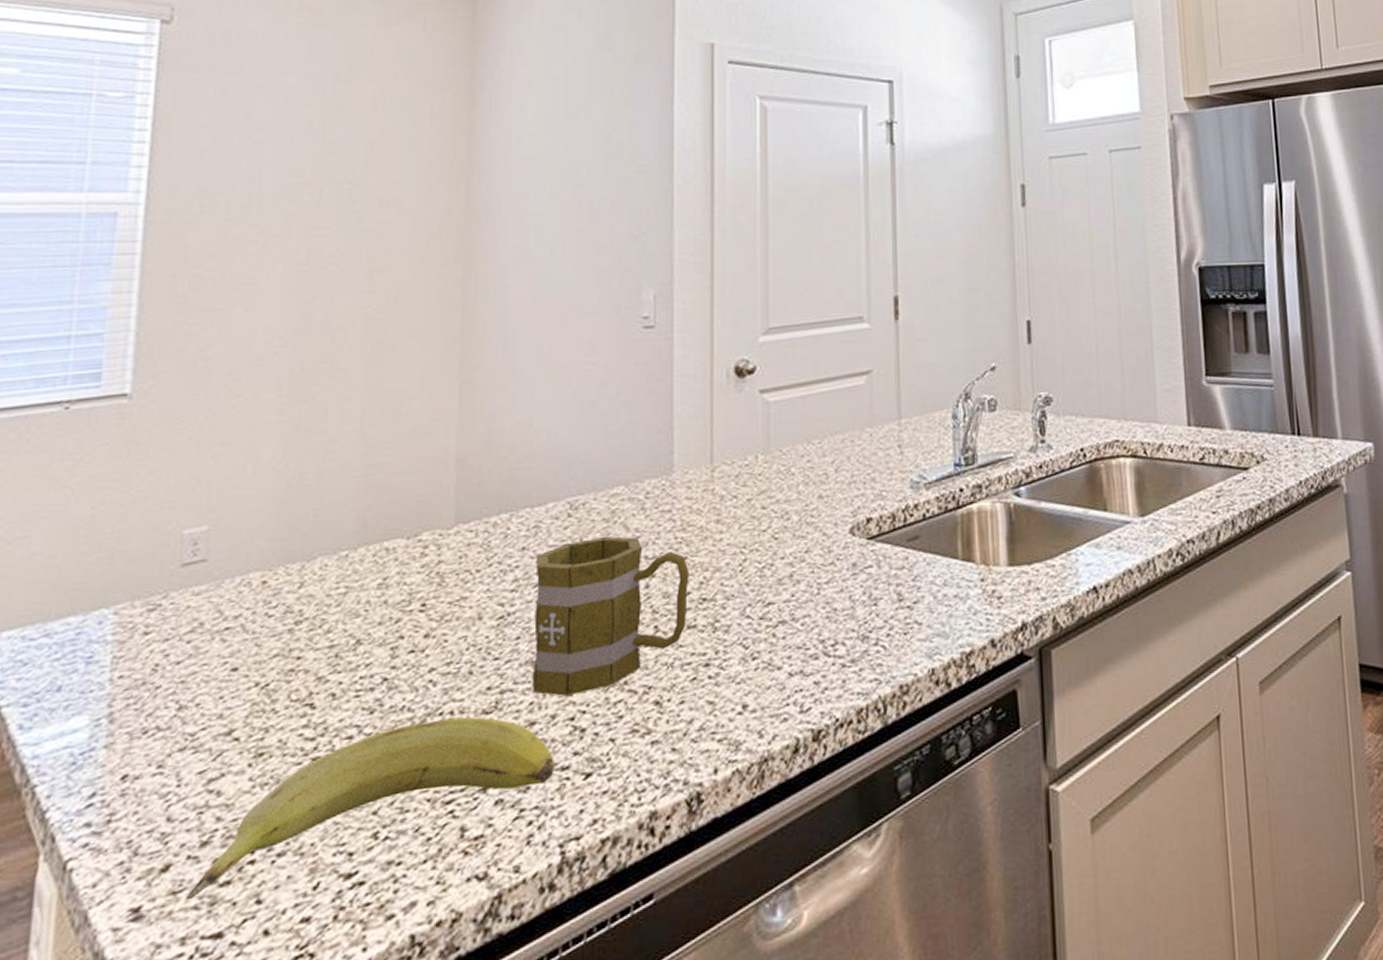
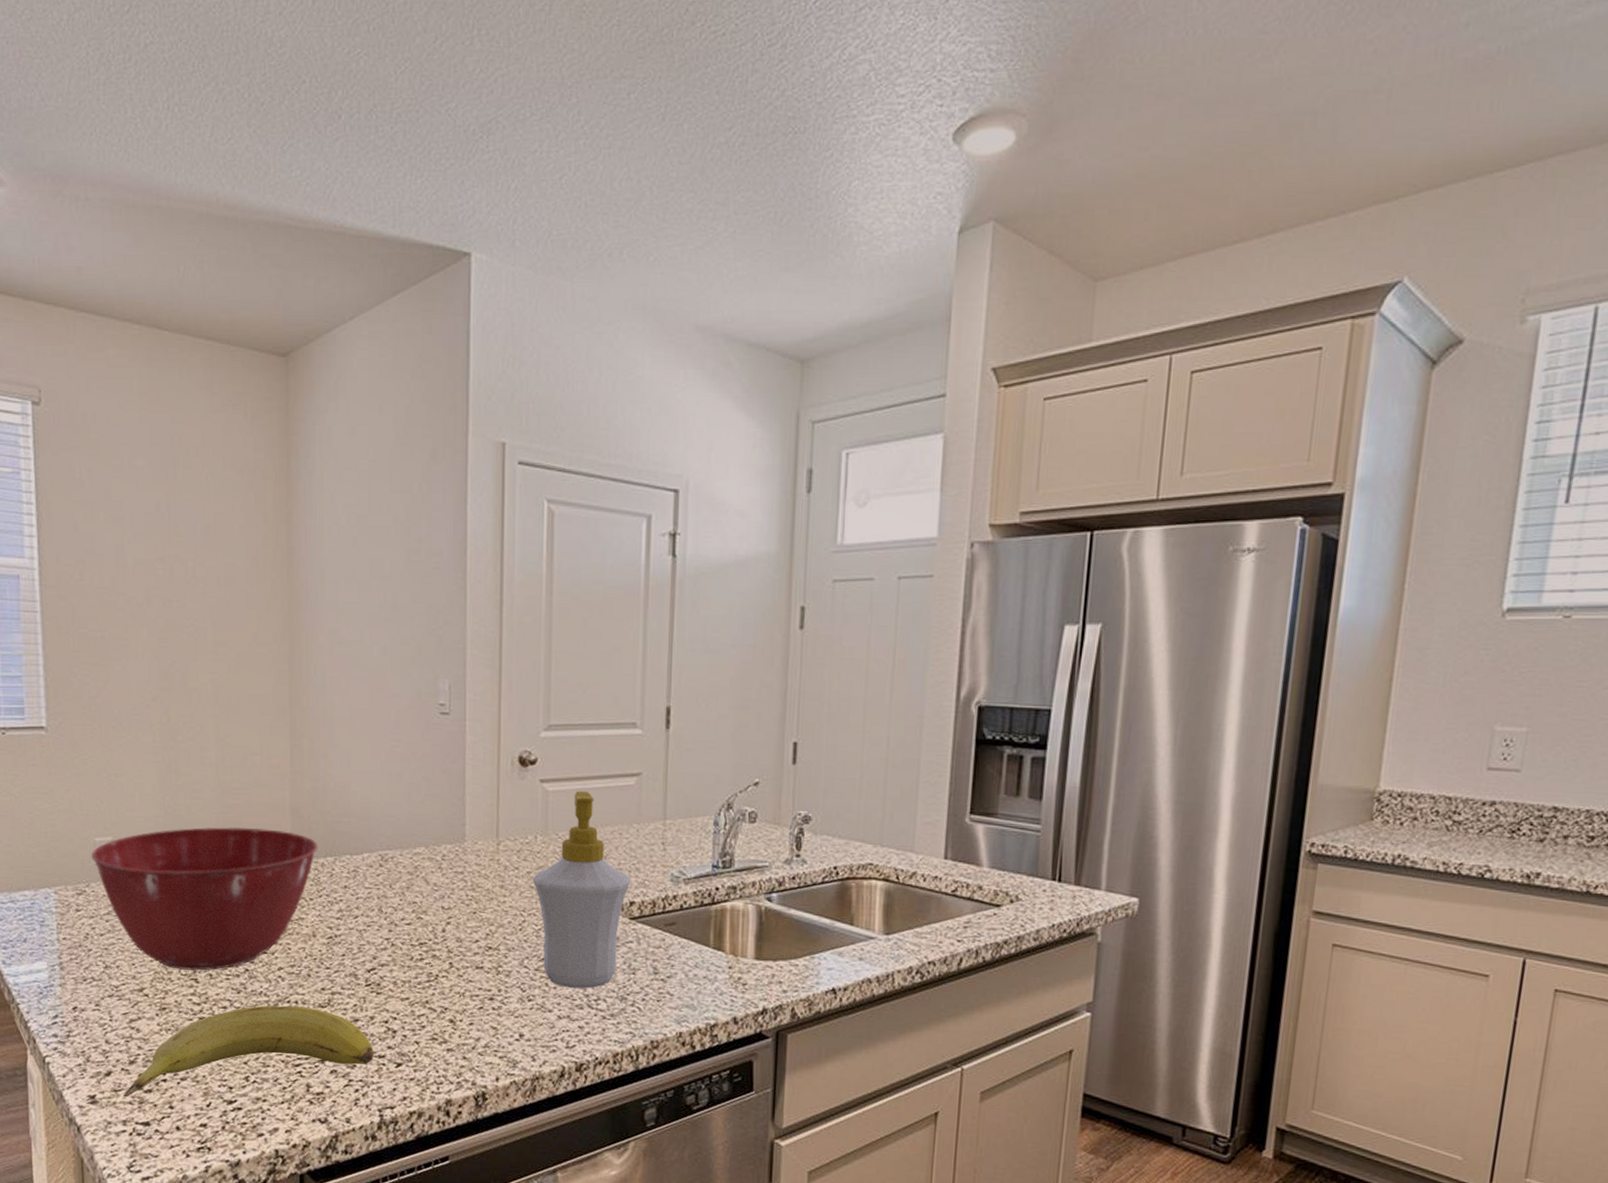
mixing bowl: none [174,488,490,695] -> present [91,826,319,971]
mug: present [533,535,689,696] -> none [355,886,478,1004]
soap bottle: none [755,397,866,635] -> present [533,790,631,989]

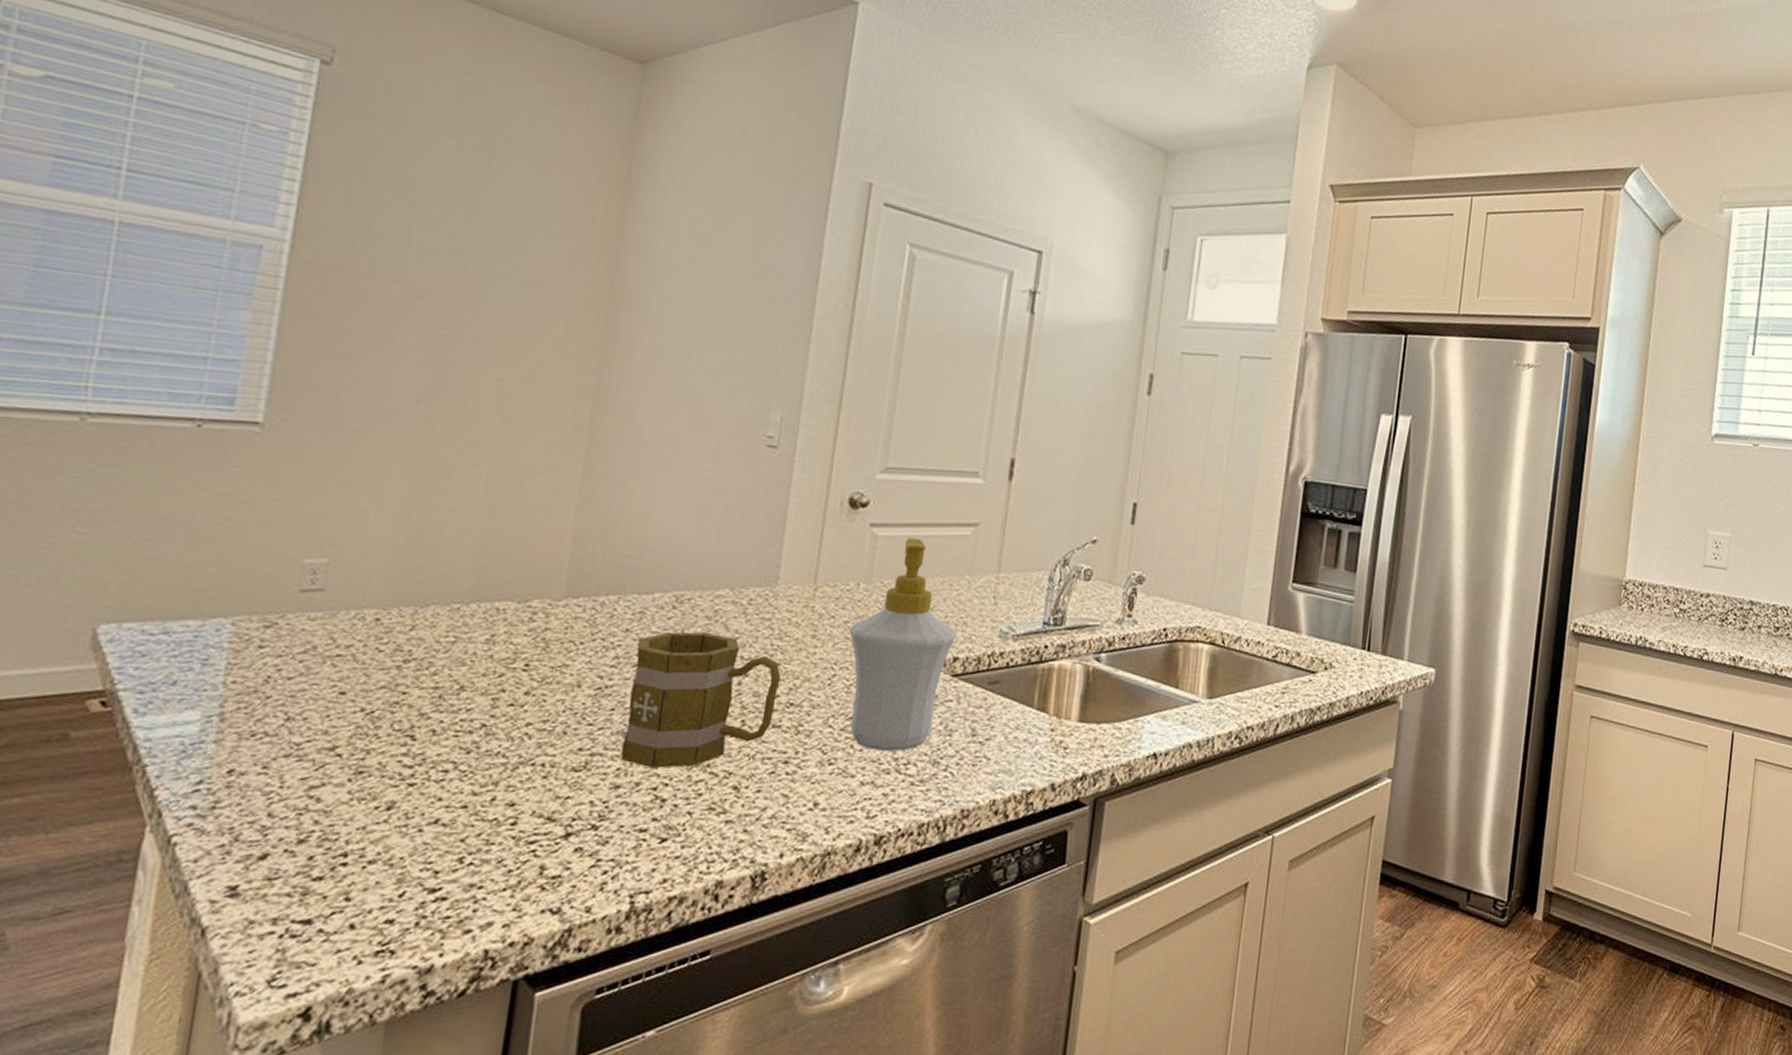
mixing bowl: present [91,826,319,971] -> none [293,553,601,726]
fruit: present [123,1005,374,1098] -> none [279,769,634,888]
mug: none [355,886,478,1004] -> present [621,632,781,768]

